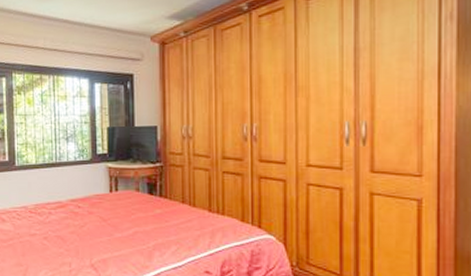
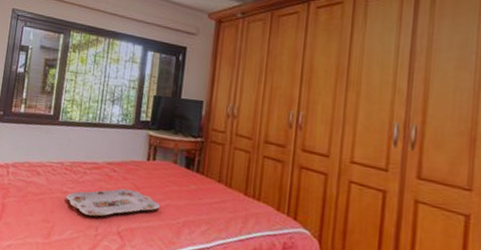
serving tray: none [35,223,129,254] -> present [66,188,161,217]

